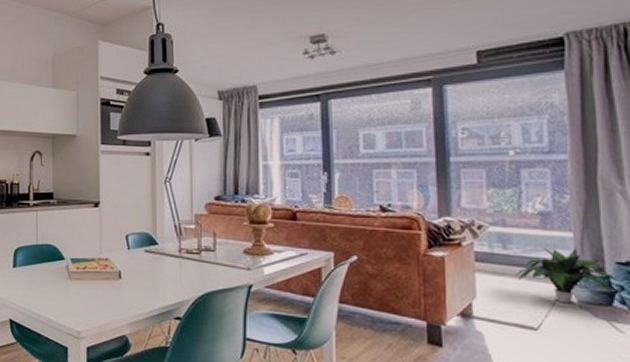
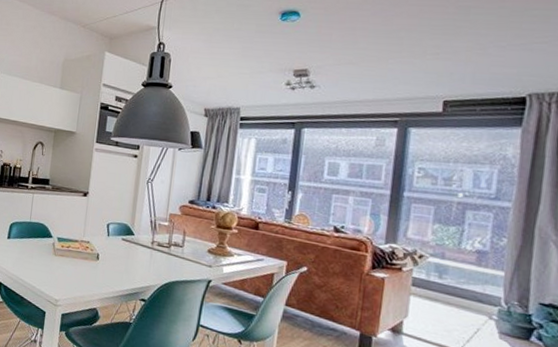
potted plant: present [515,247,619,304] -> none [446,282,539,334]

